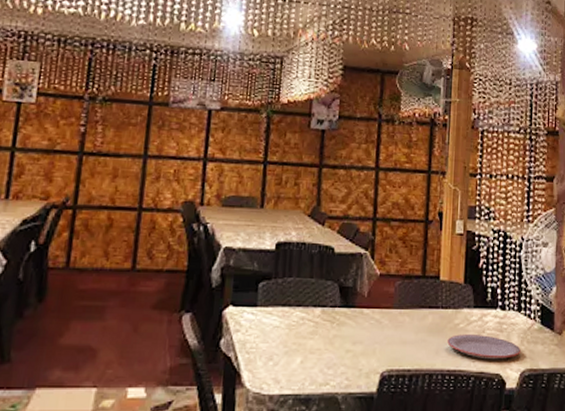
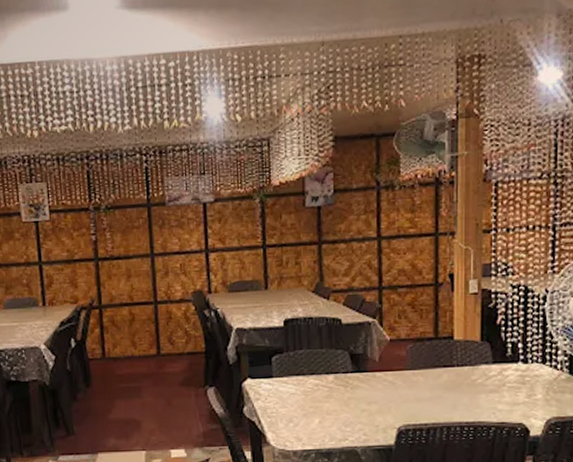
plate: present [447,334,521,360] -> none [465,388,546,411]

